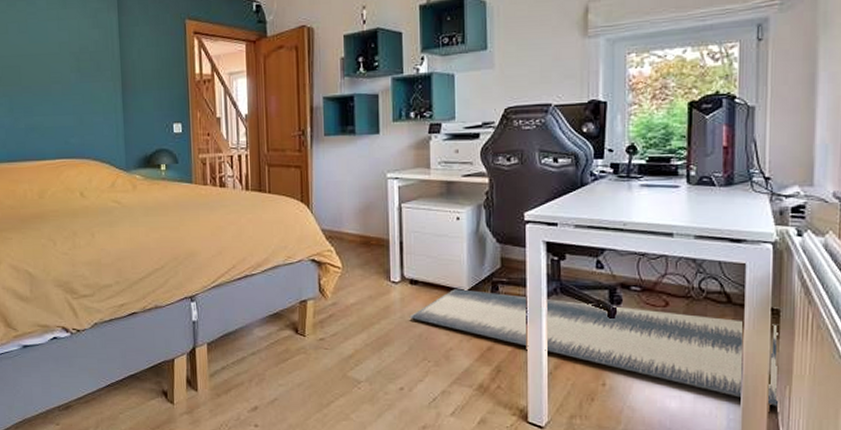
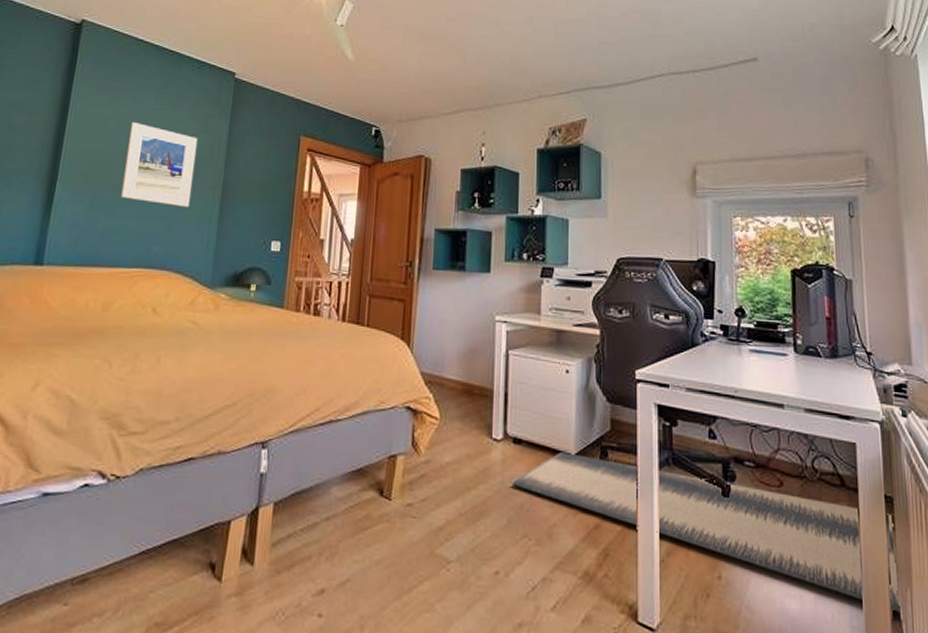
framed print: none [29,25,96,100] -> present [120,122,198,207]

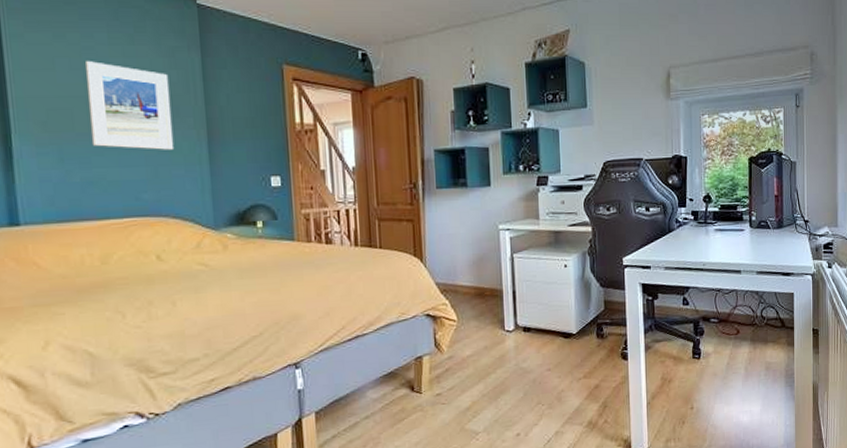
rug: present [510,452,904,615] -> none [523,332,822,411]

